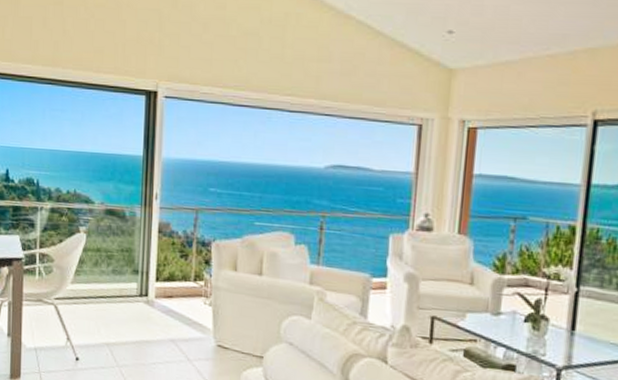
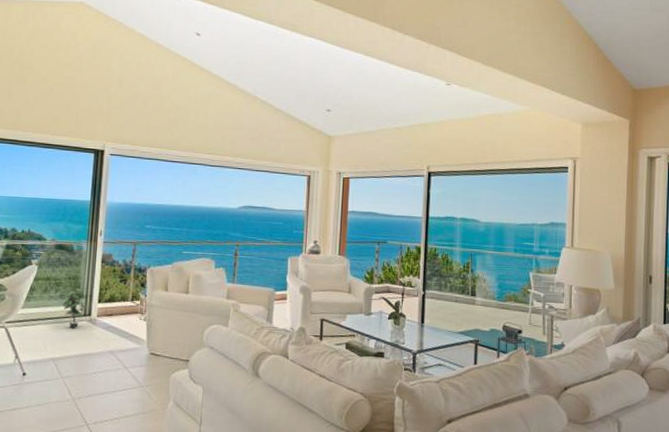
potted plant: none [116,262,143,310] -> present [63,288,88,328]

